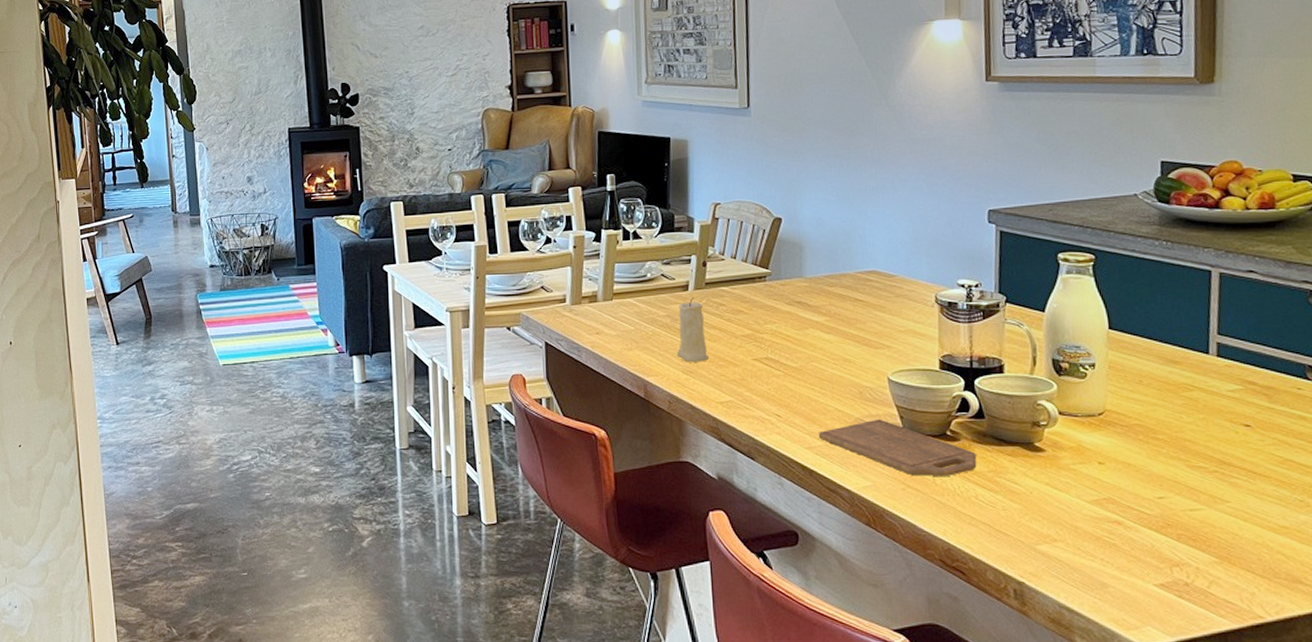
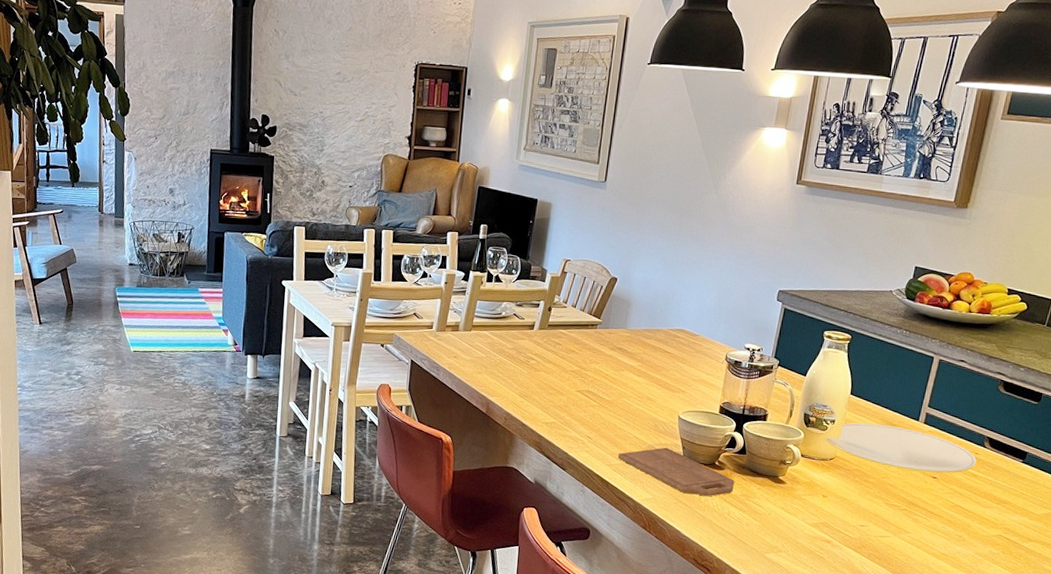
candle: present [676,297,710,363] -> none [516,335,543,389]
plate: none [1083,363,1303,420] -> present [823,422,977,473]

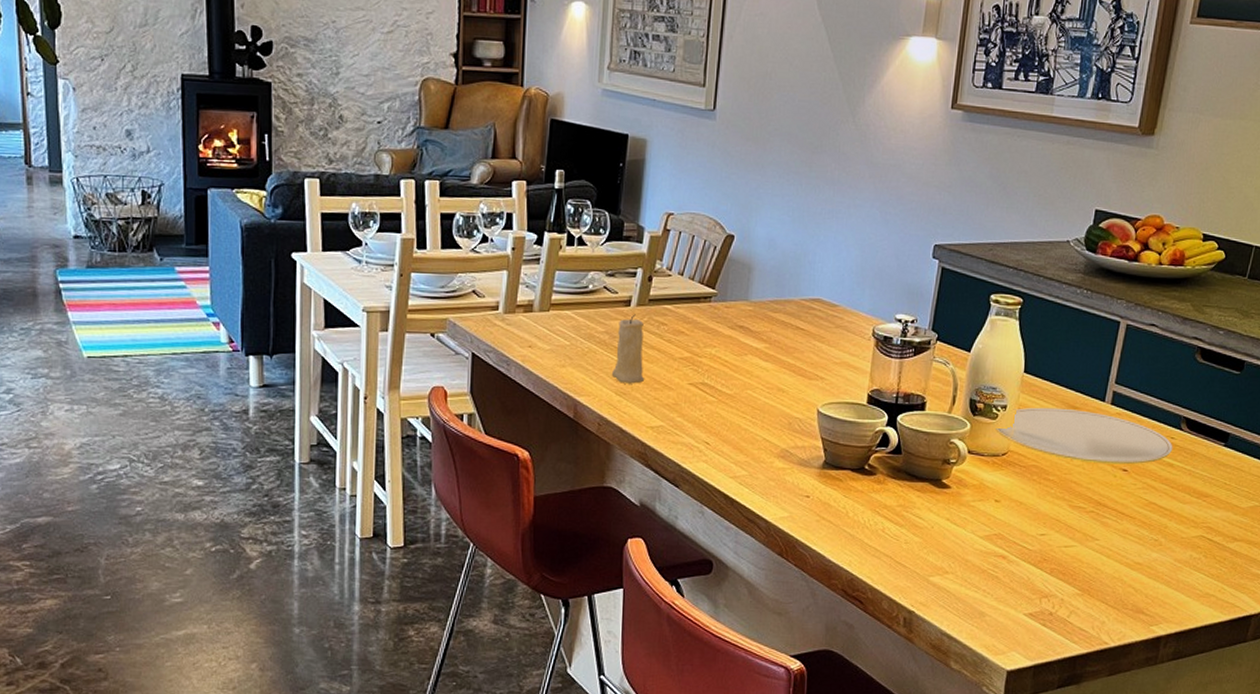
candle: none [516,335,543,389] -> present [611,314,645,384]
cutting board: present [617,447,735,497] -> none [743,450,889,510]

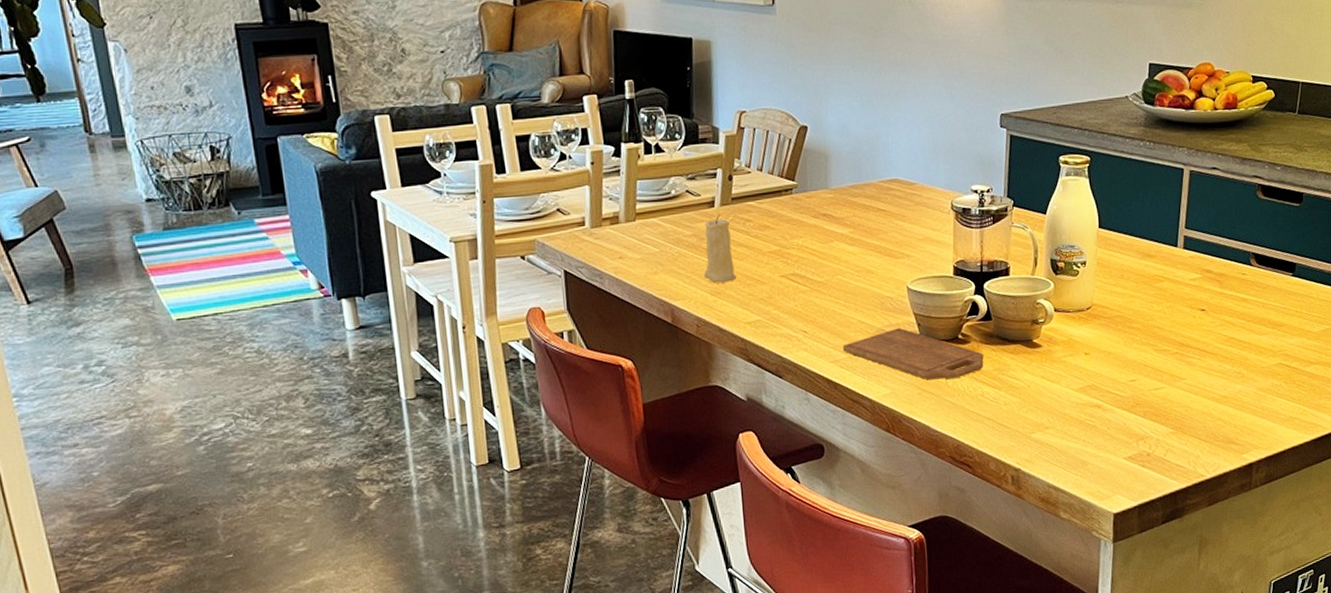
cutting board: none [743,450,889,510] -> present [842,327,984,379]
plate: present [993,407,1173,465] -> none [1075,257,1245,307]

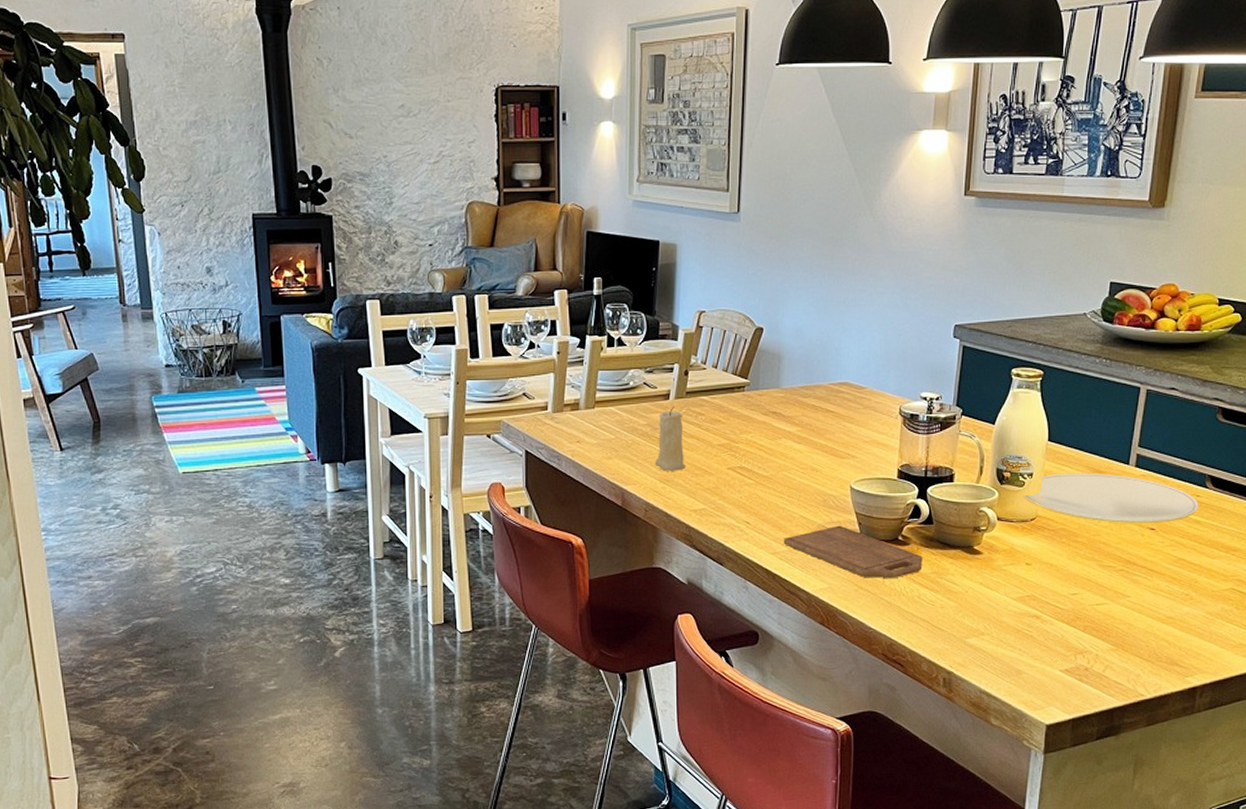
plate: none [1075,257,1245,307] -> present [1021,473,1199,524]

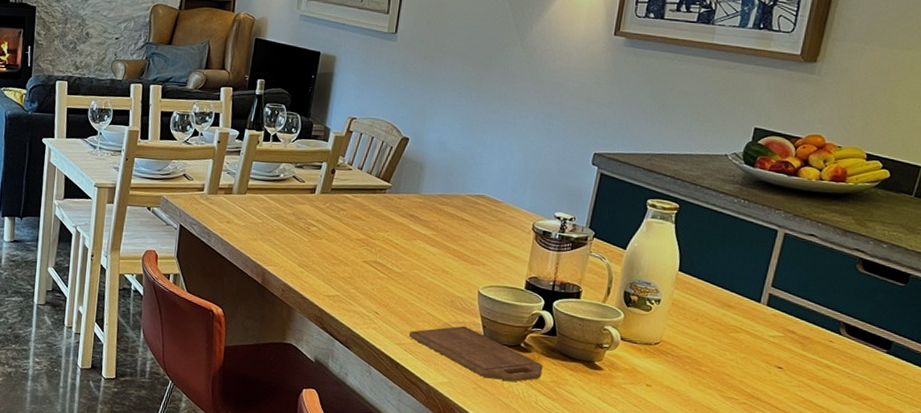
candle: present [654,406,687,471] -> none [295,200,326,259]
plate: present [1021,473,1199,524] -> none [647,303,832,363]

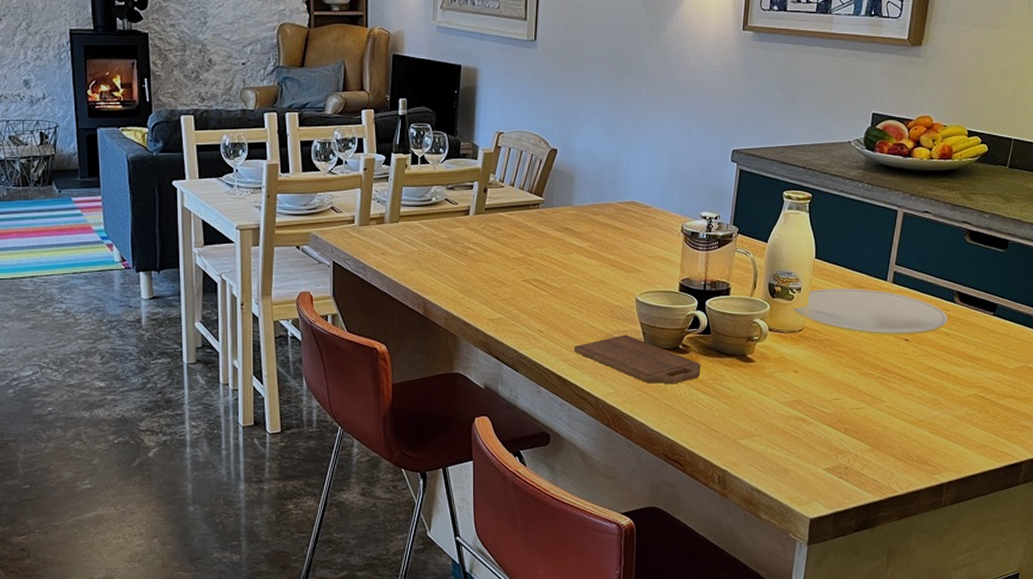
plate: none [647,303,832,363] -> present [790,288,948,335]

